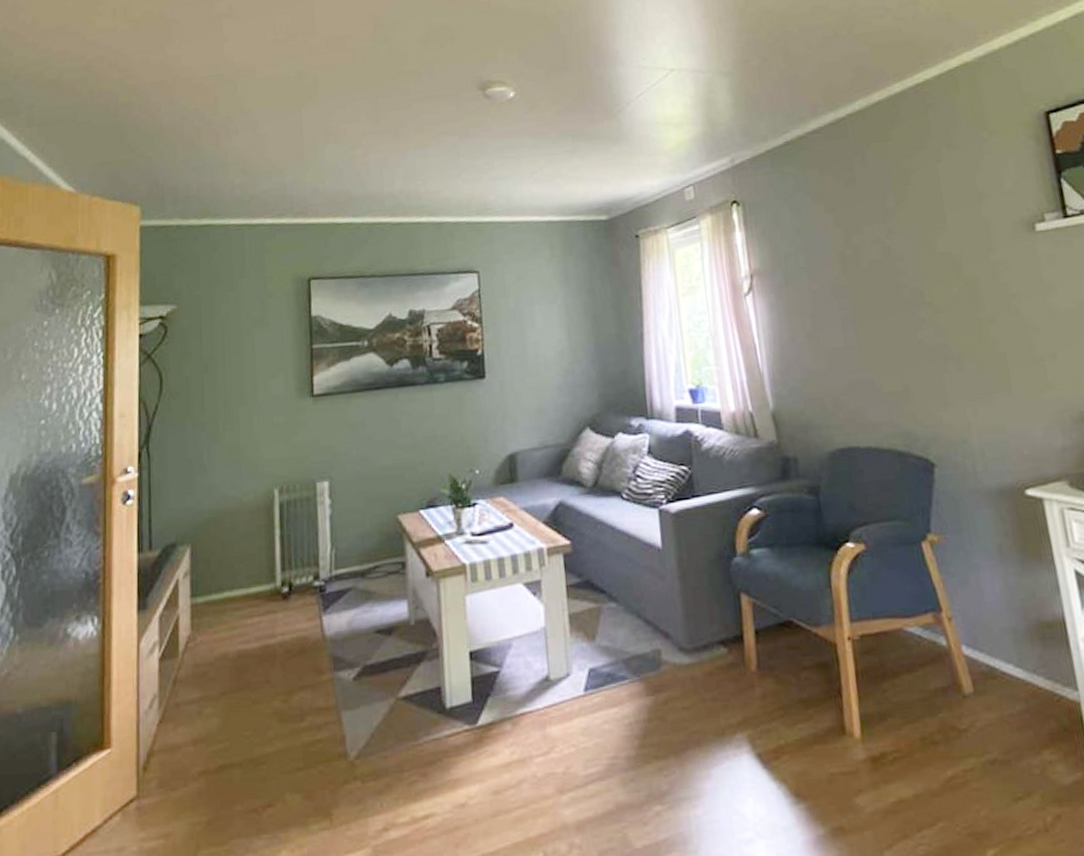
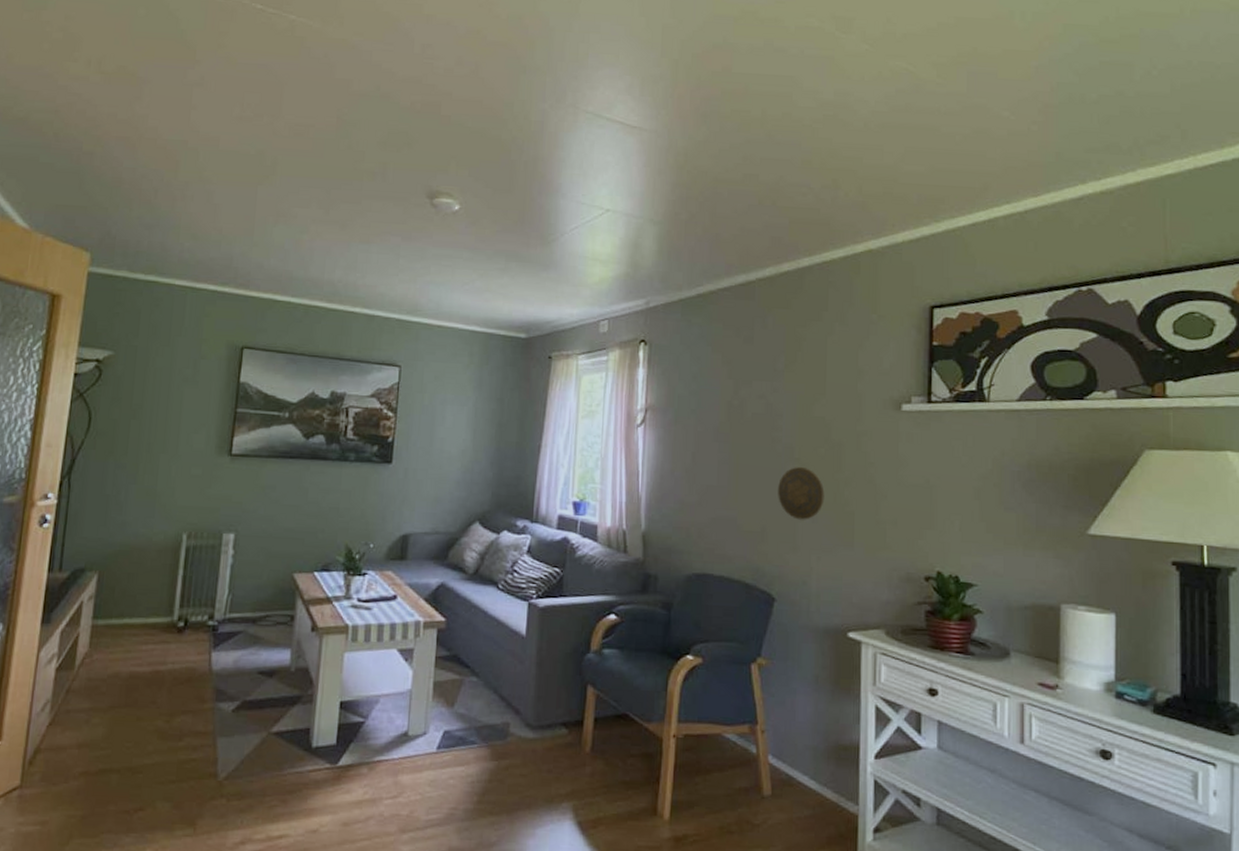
decorative plate: none [913,311,969,371] -> present [778,467,825,520]

